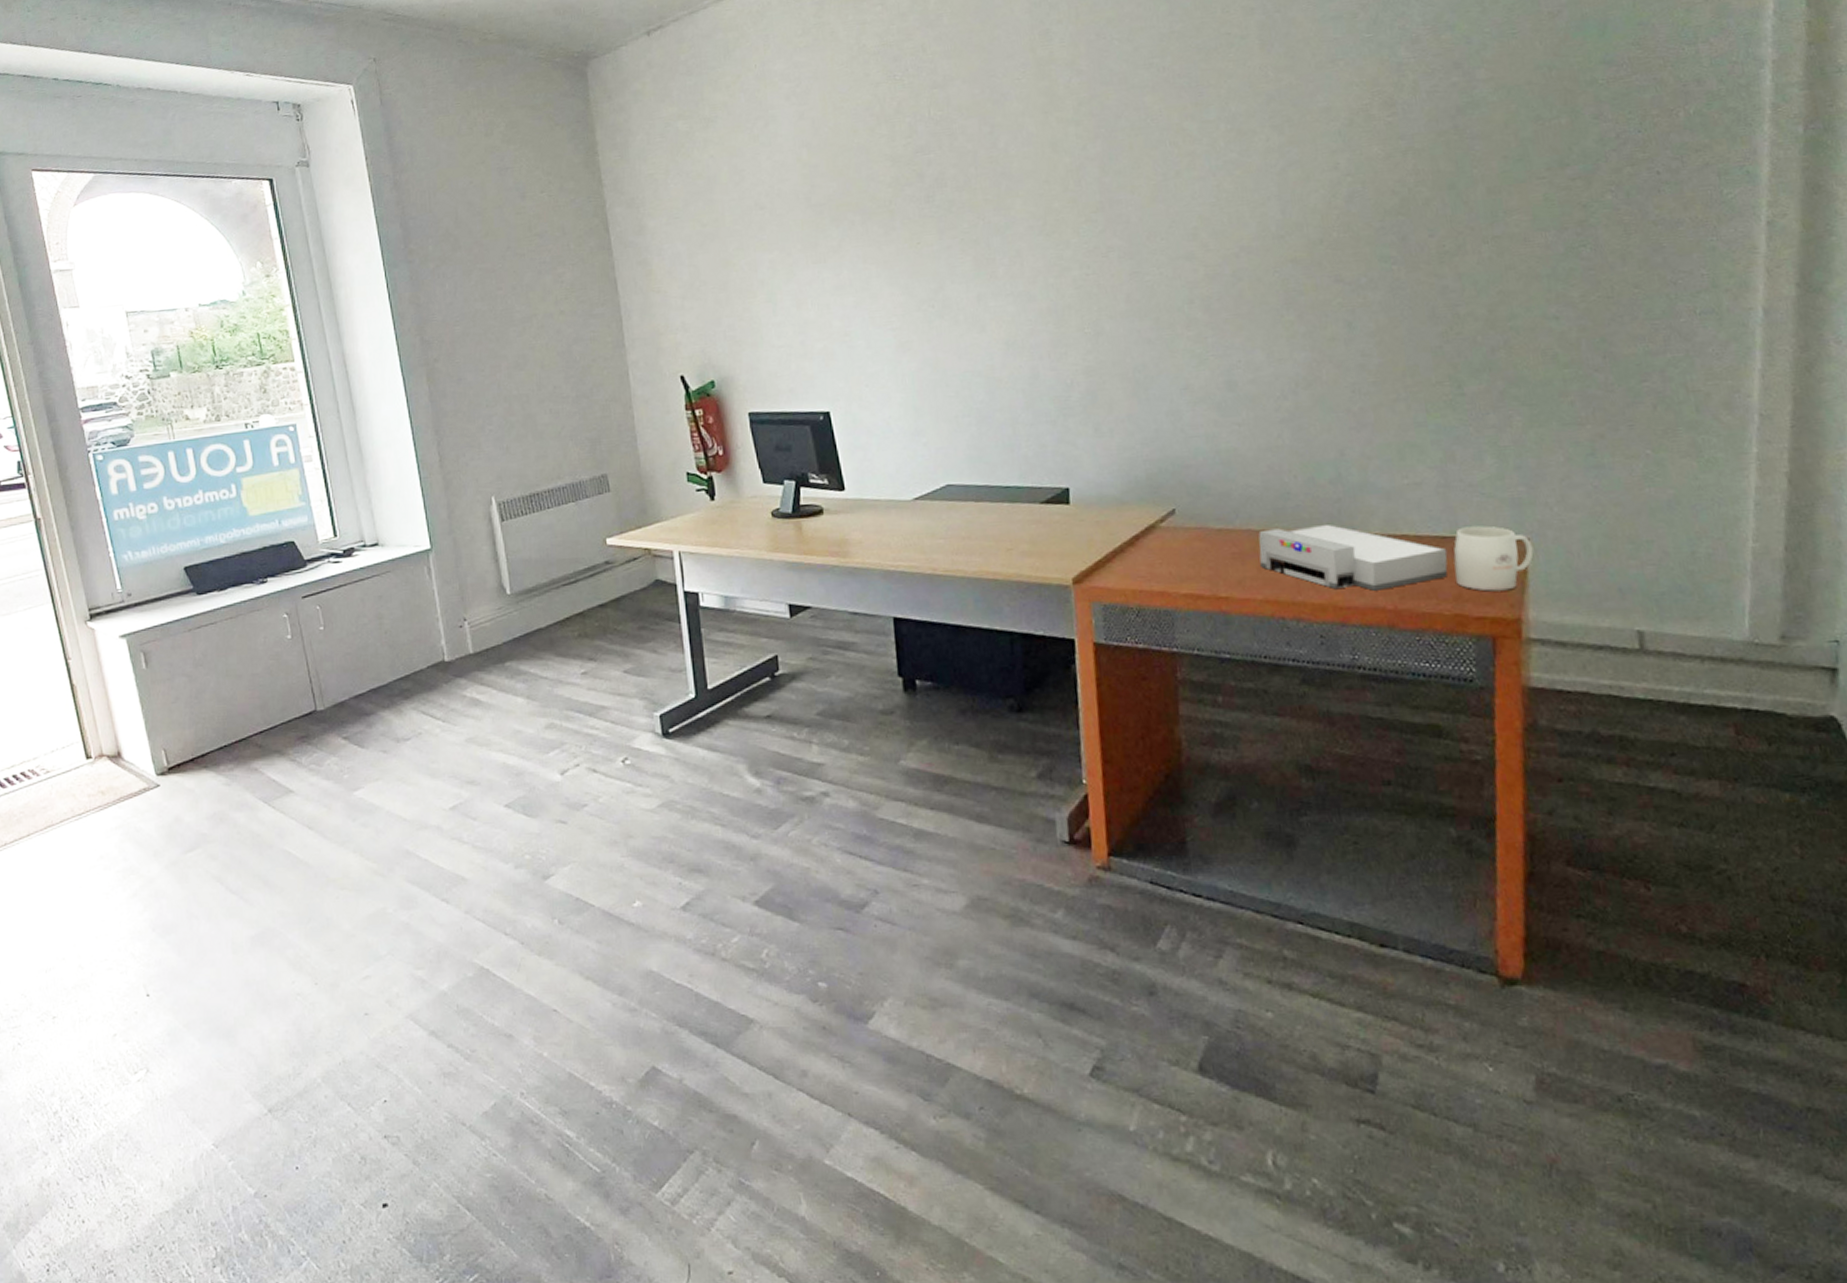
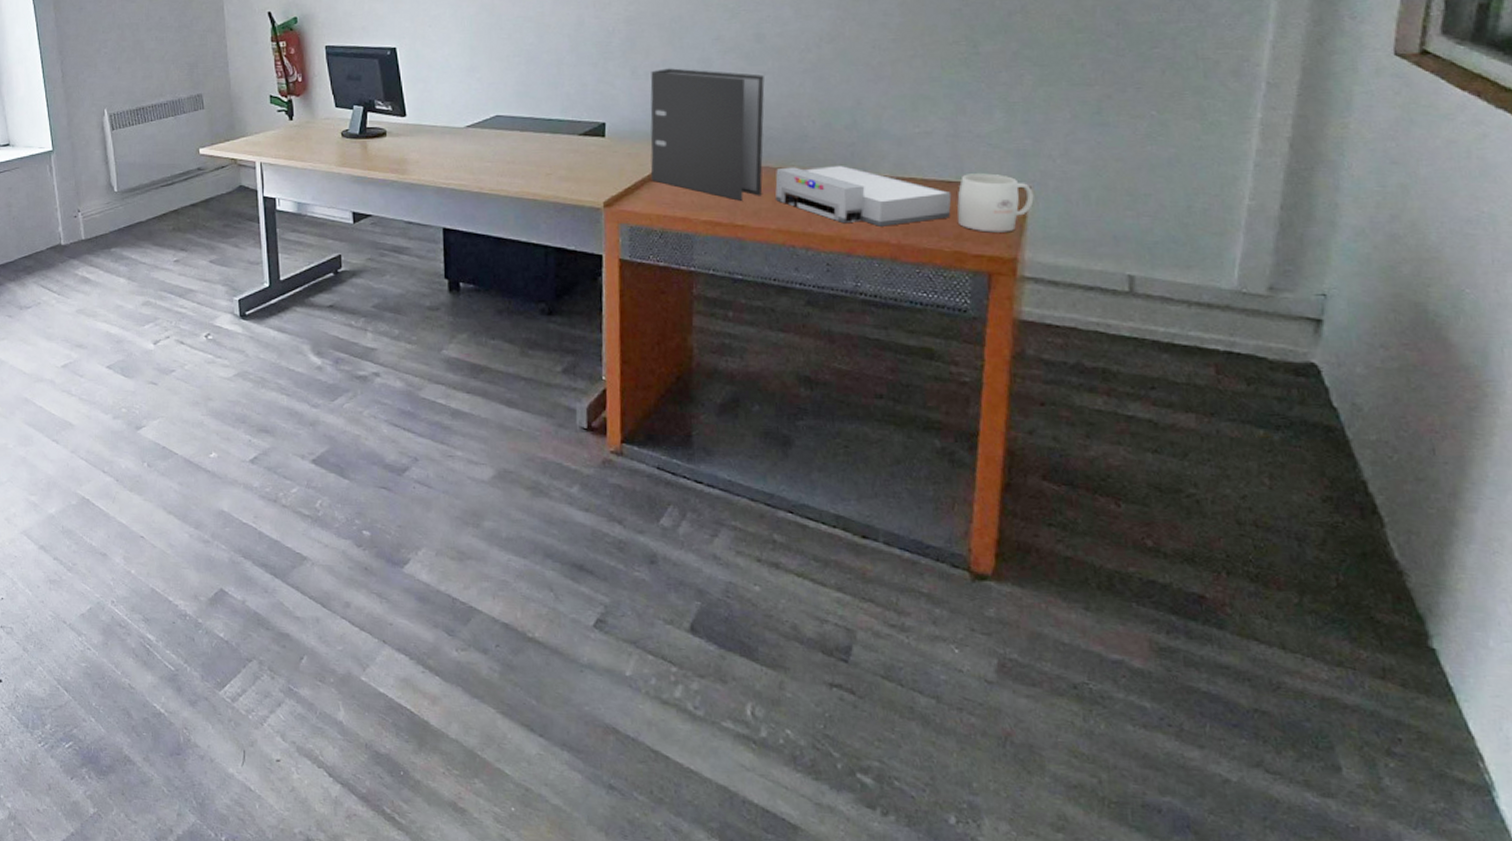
binder: none [1116,423,1245,570] -> present [650,68,765,201]

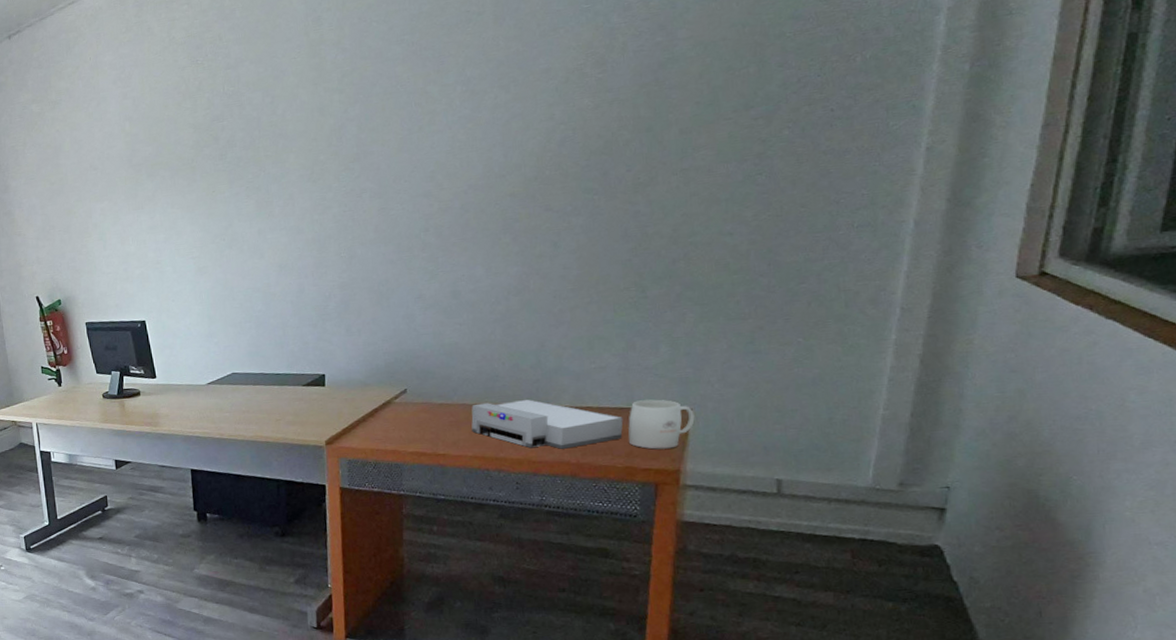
binder: present [650,68,765,201] -> none [362,324,461,434]

